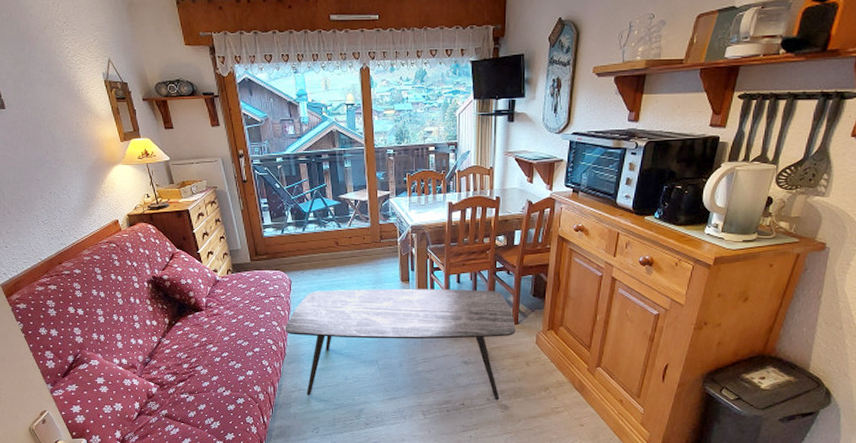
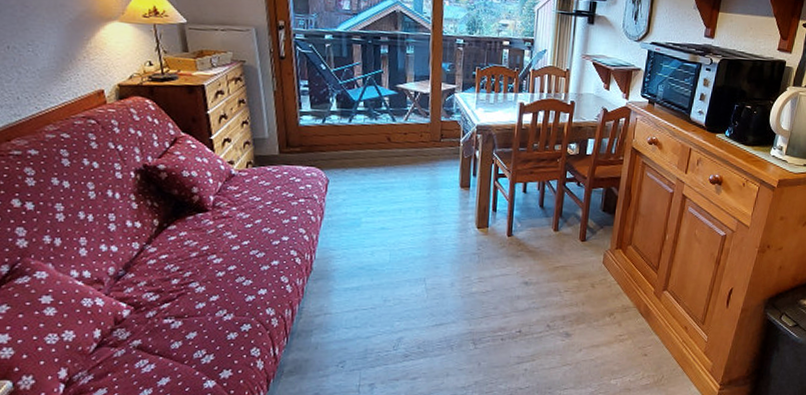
coffee table: present [285,288,516,400] -> none [314,193,583,327]

